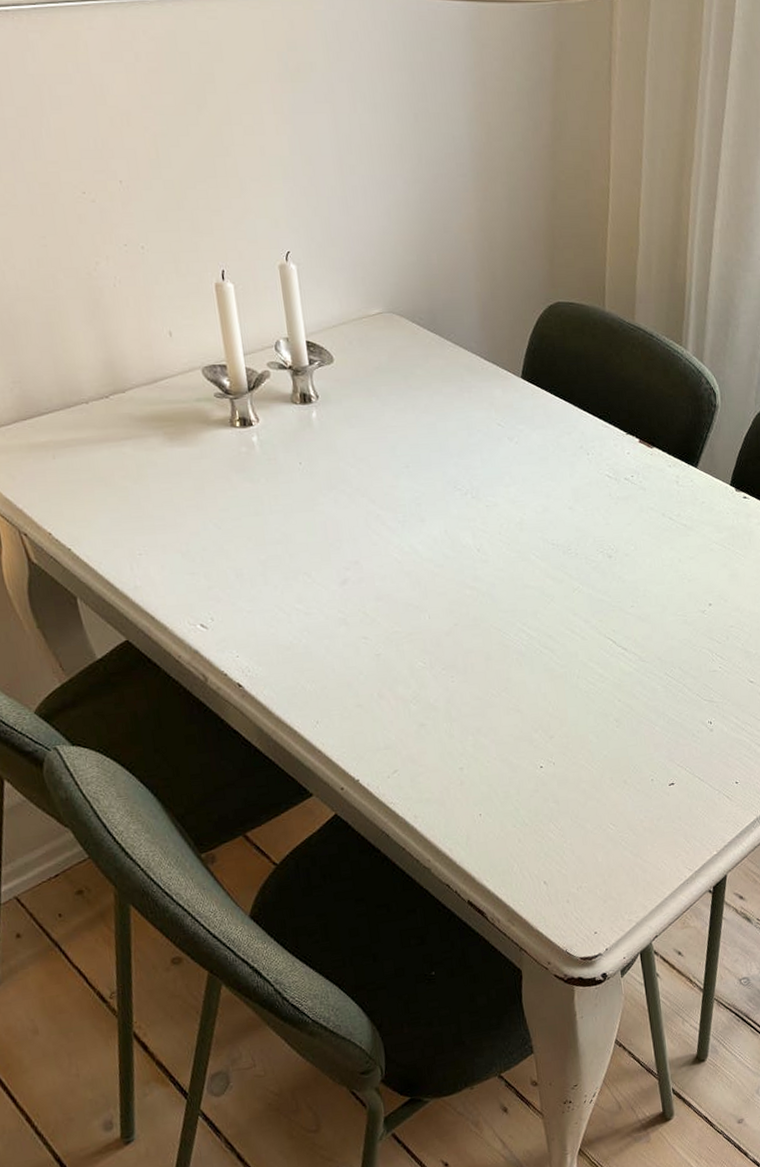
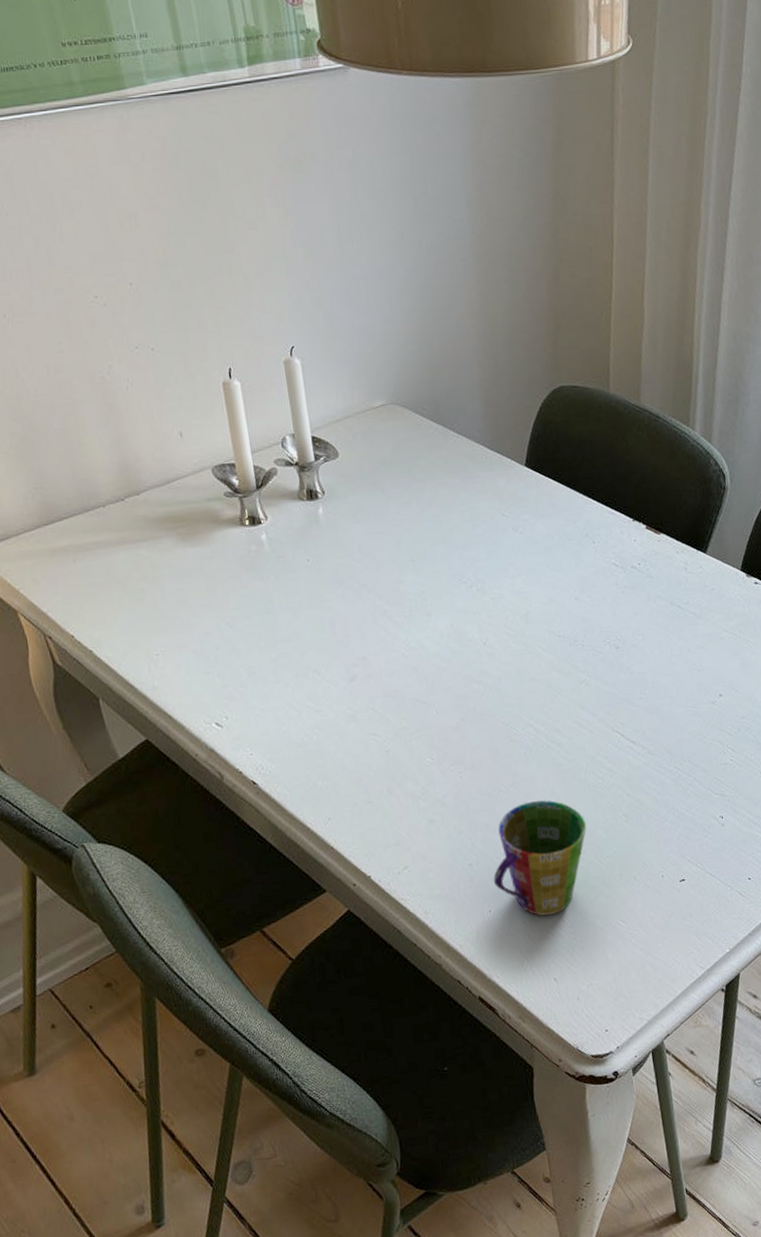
cup: none [484,705,578,819] -> present [493,800,587,916]

